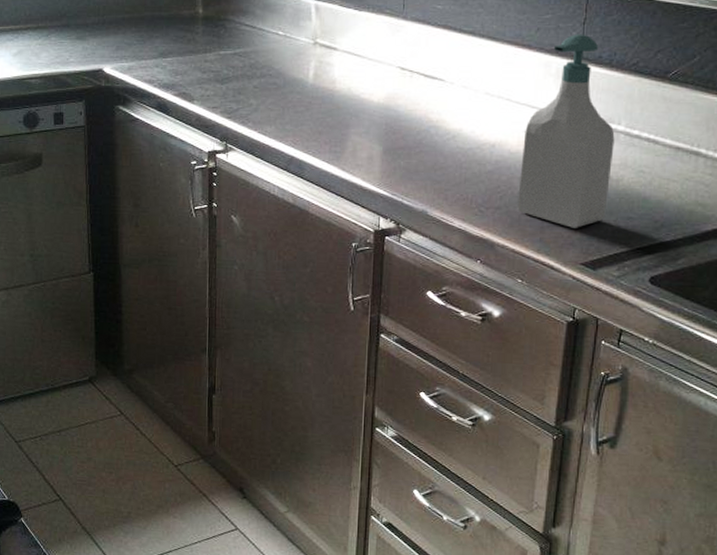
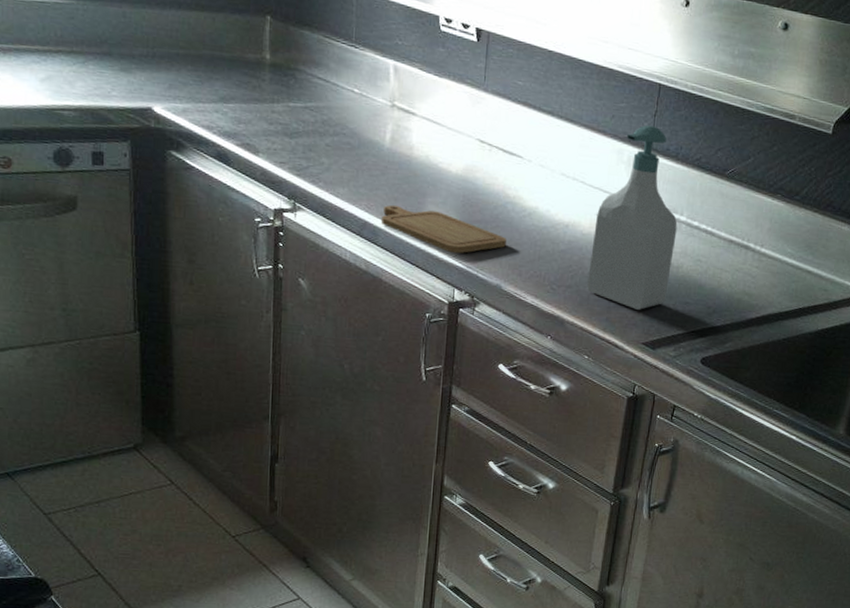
chopping board: none [307,139,431,182] -> present [382,205,506,254]

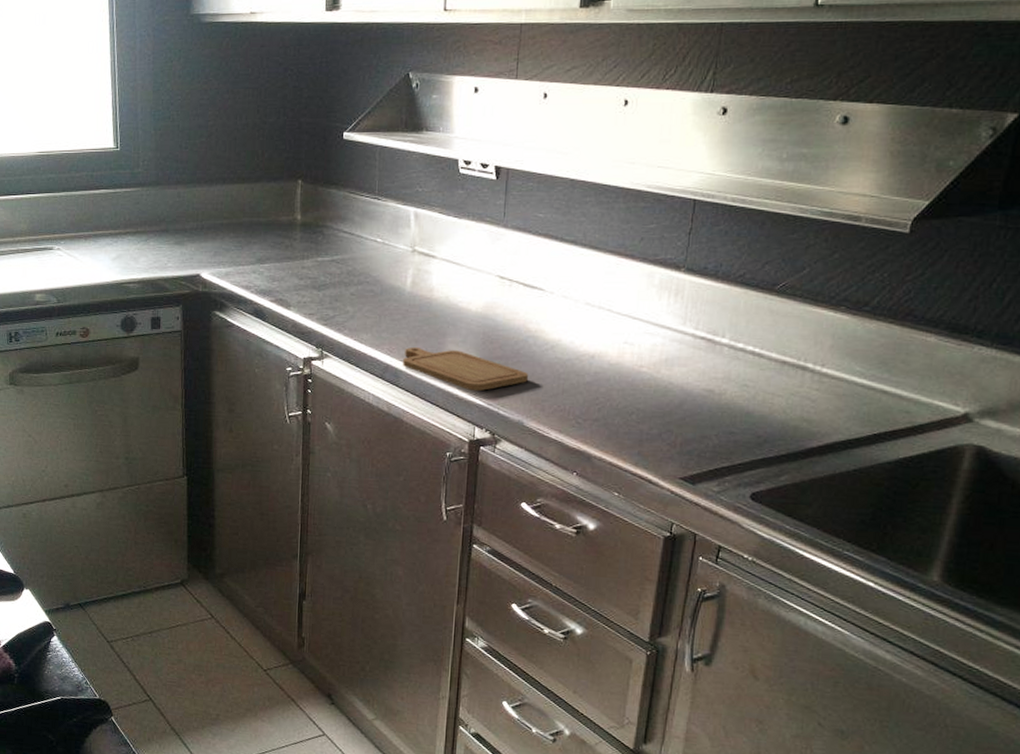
soap bottle: present [587,125,678,310] -> none [616,244,719,442]

